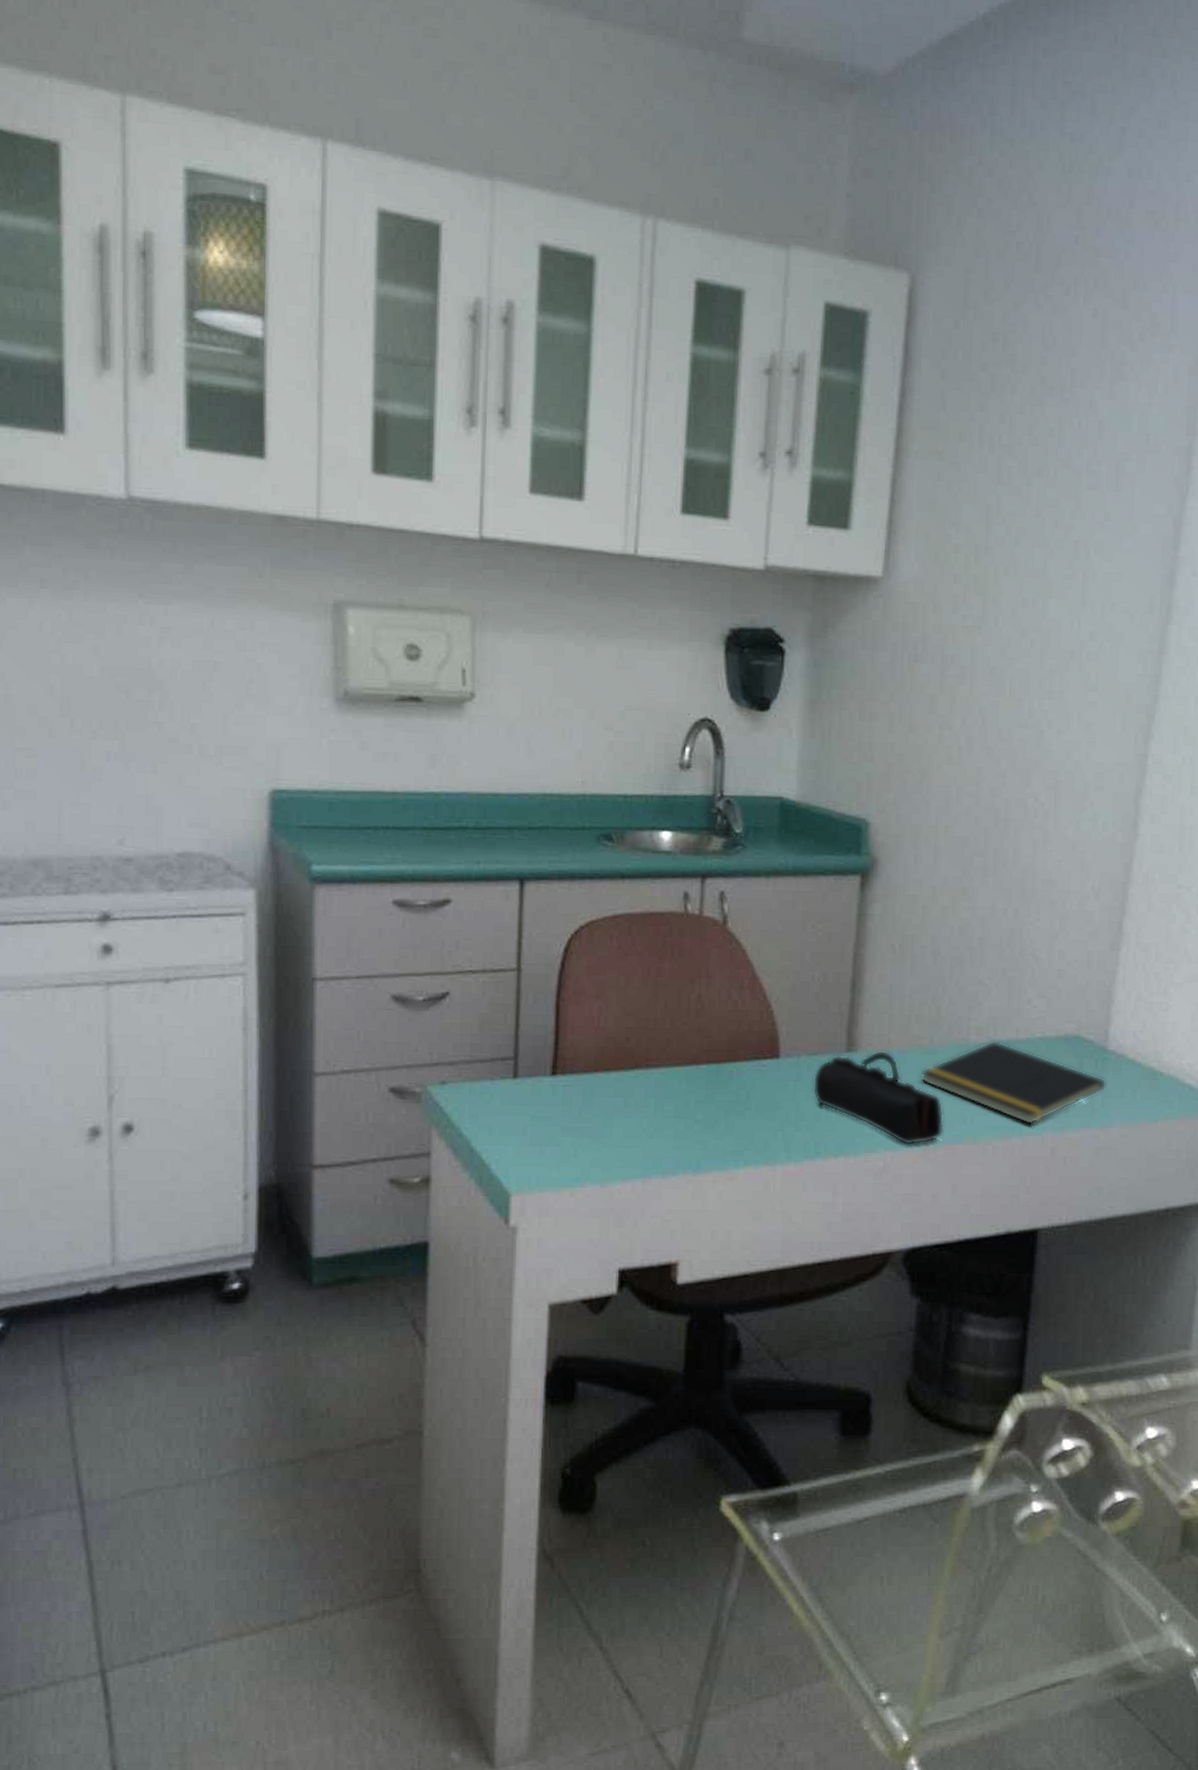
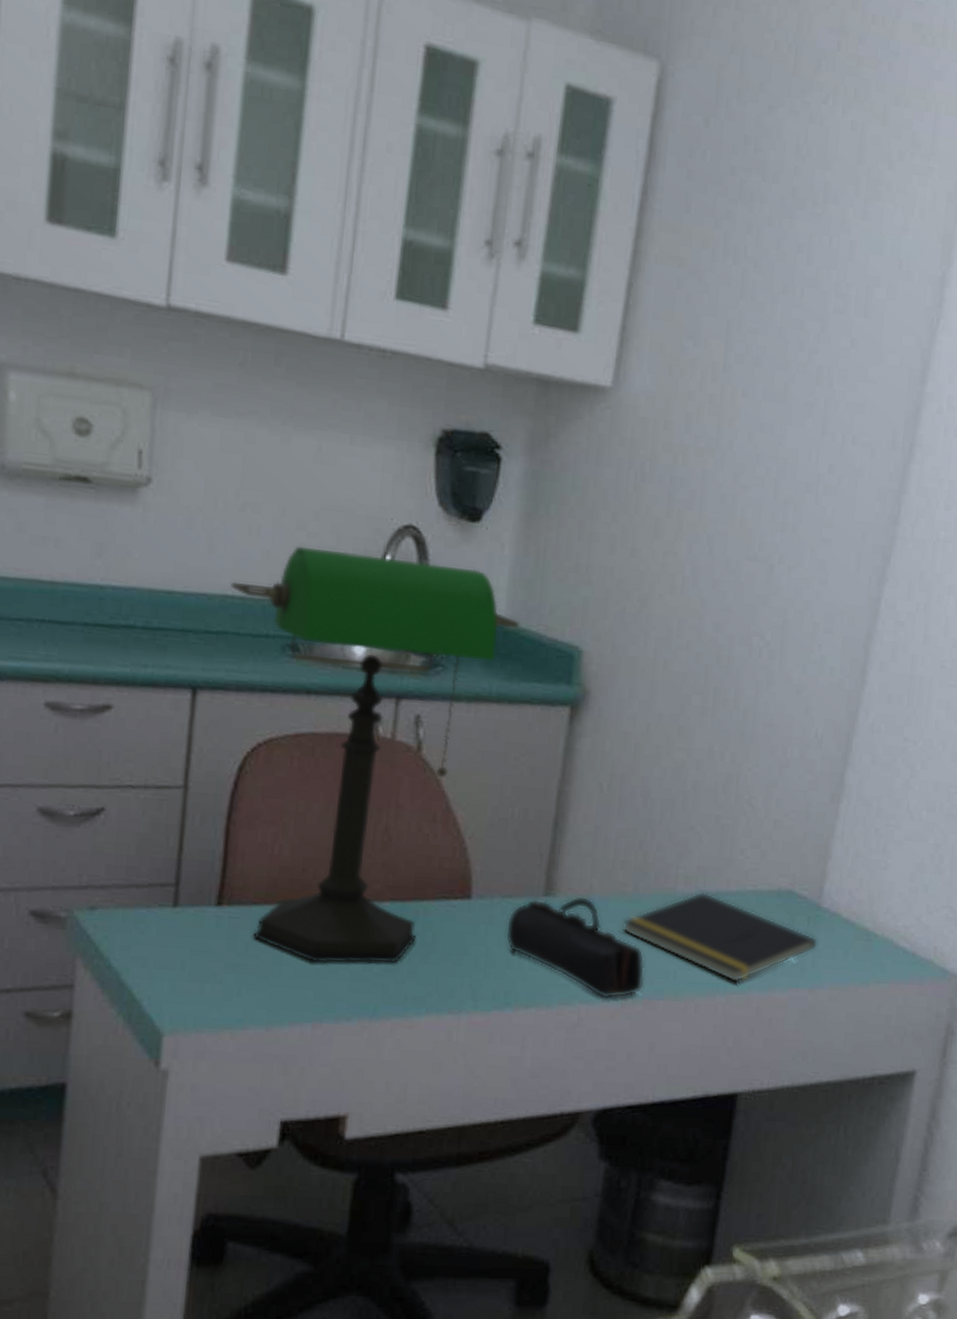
desk lamp: none [549,744,809,1124] -> present [231,545,519,964]

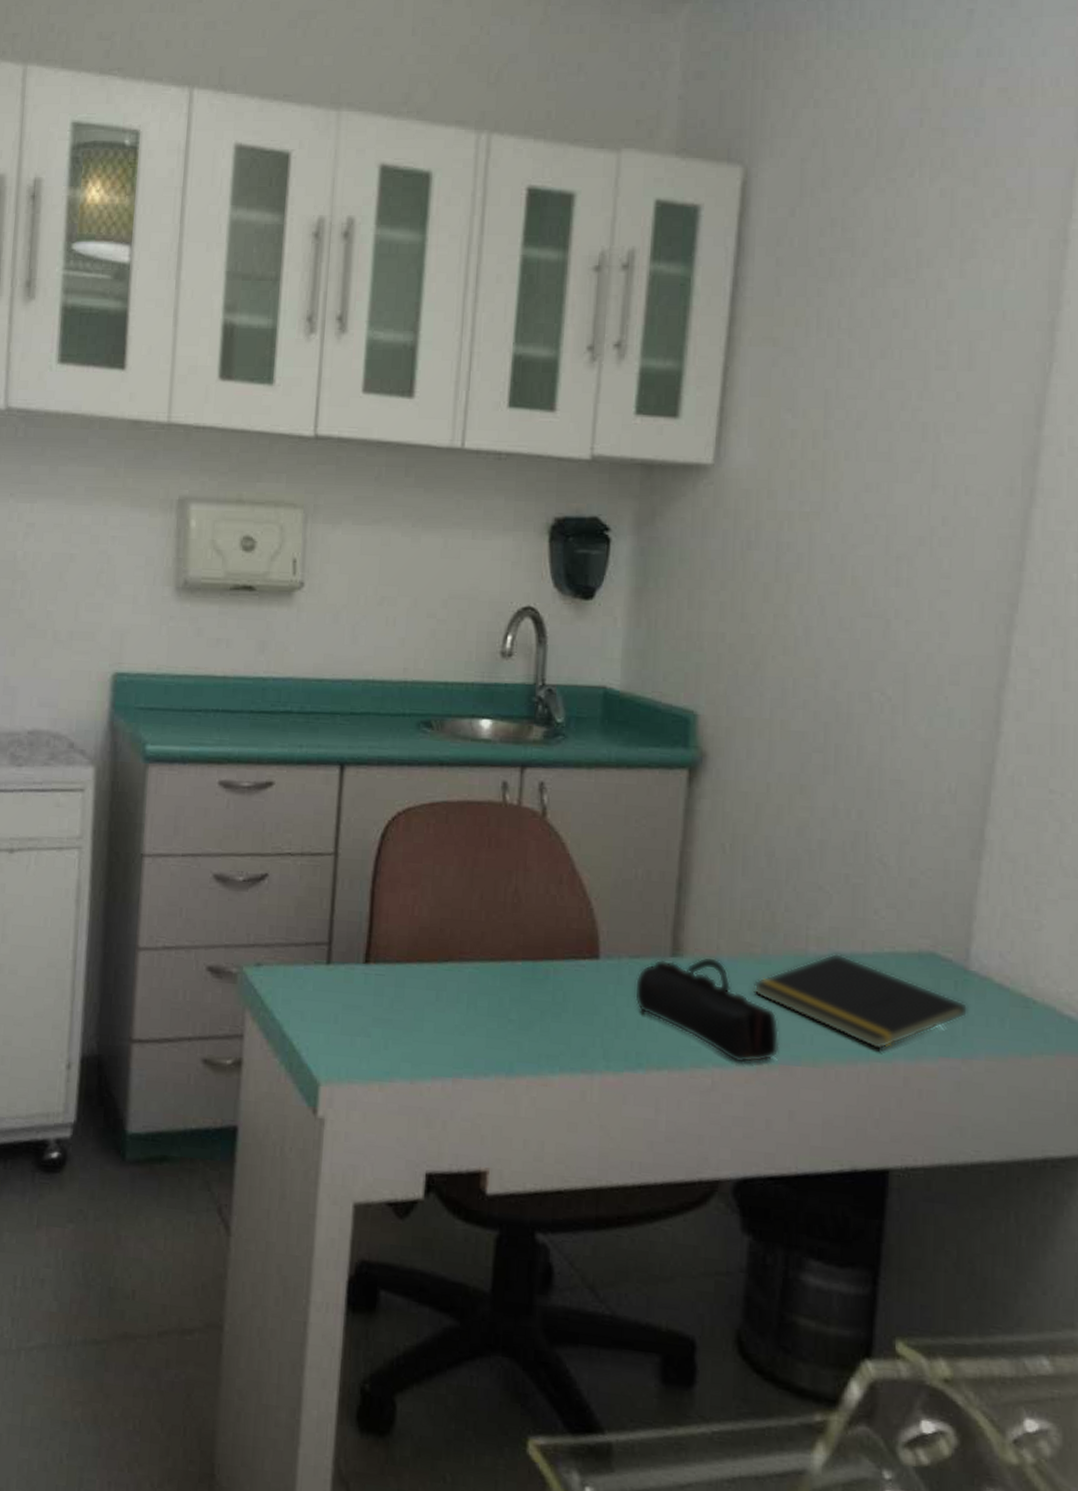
desk lamp: present [231,545,519,964] -> none [371,632,634,1022]

